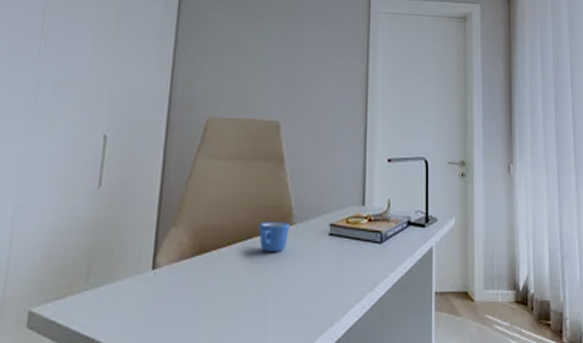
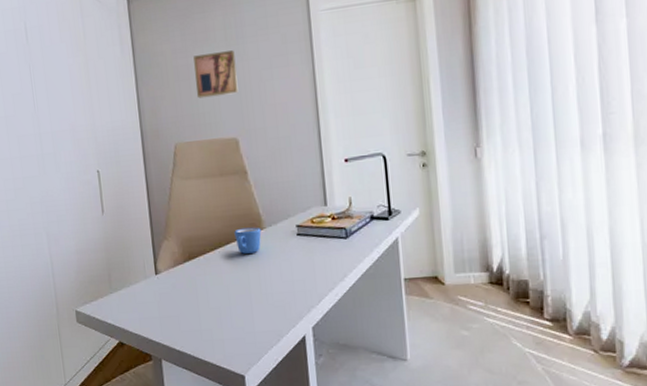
wall art: none [241,30,290,76] -> present [193,50,239,99]

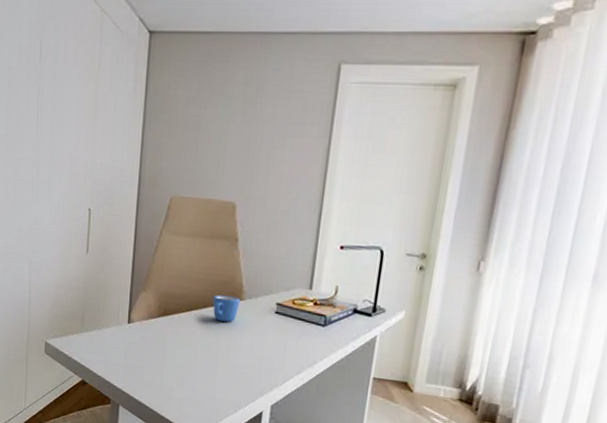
wall art: present [193,50,239,99] -> none [202,108,251,156]

